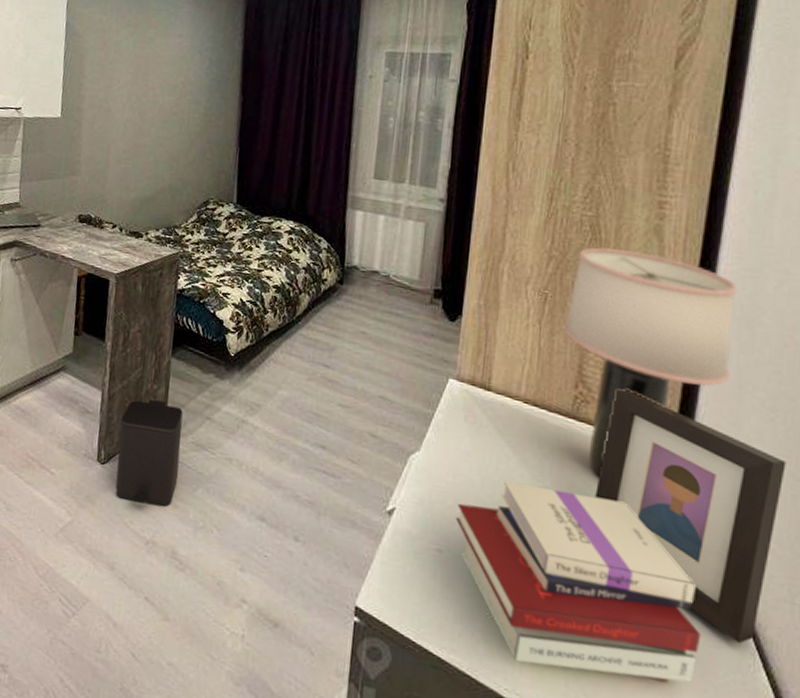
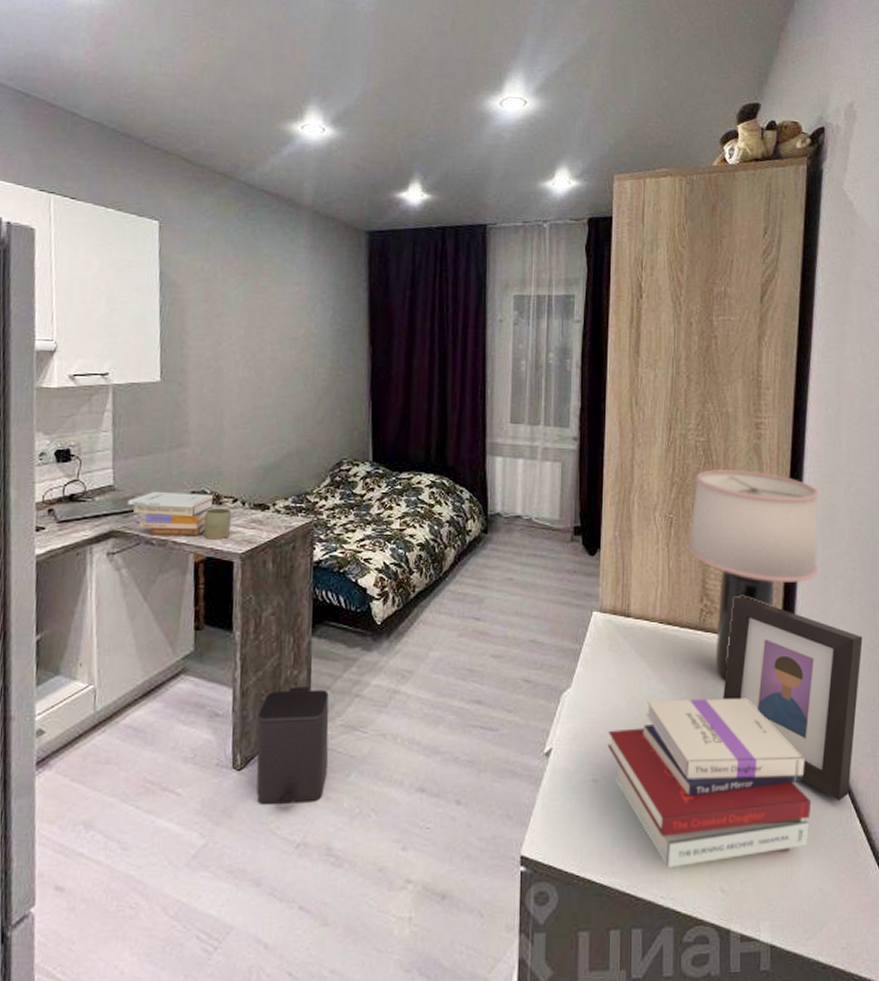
books: none [29,211,97,254] -> present [127,491,214,536]
mug: none [87,230,111,259] -> present [203,507,232,540]

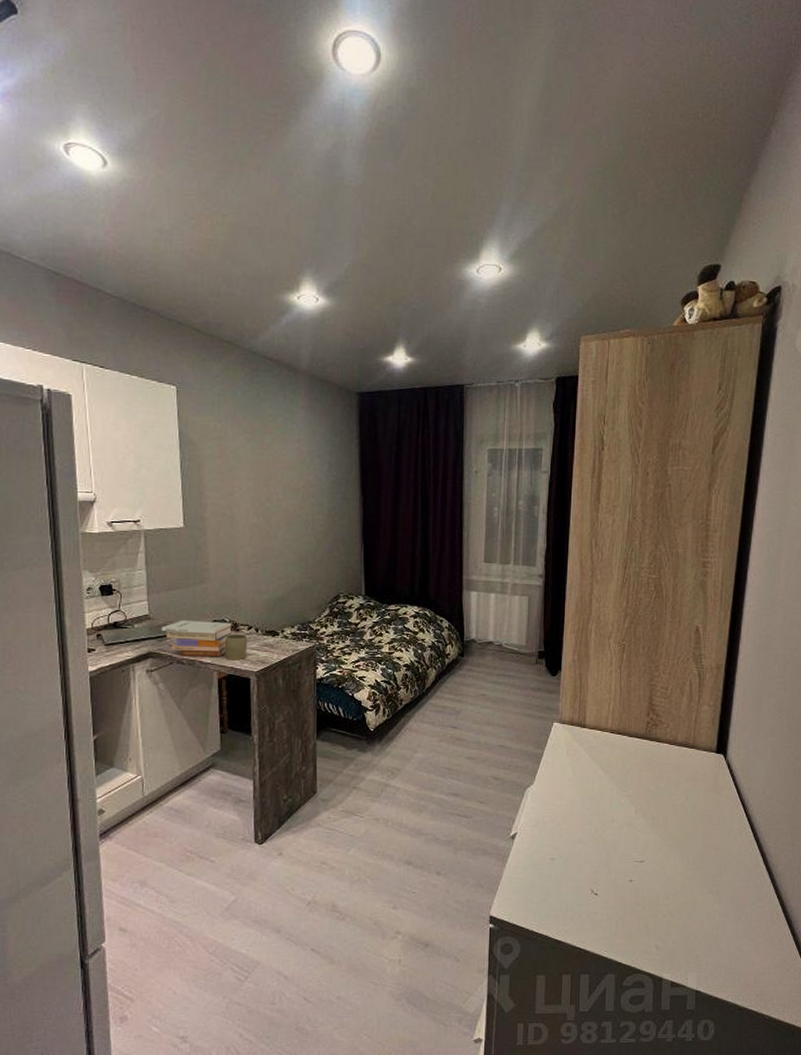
pedal bin: present [256,687,329,809] -> none [273,780,332,874]
books: present [607,698,812,869] -> none [563,795,737,929]
table lamp: present [687,469,820,679] -> none [637,602,758,780]
picture frame: present [723,596,863,800] -> none [664,711,789,880]

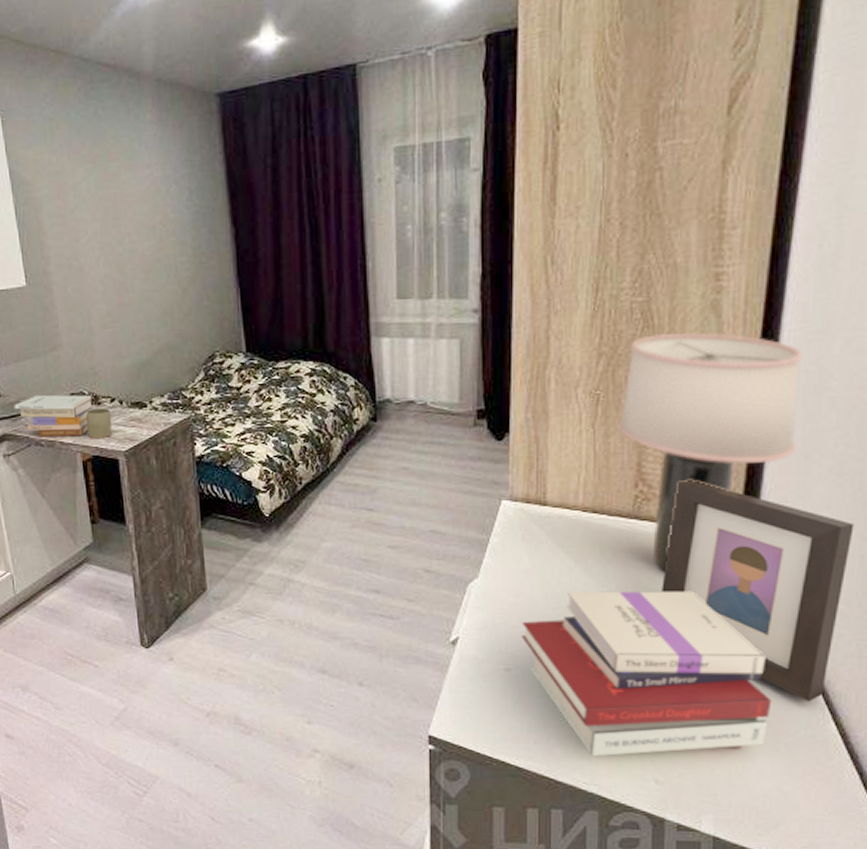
books: none [563,795,737,929] -> present [521,591,772,757]
table lamp: none [637,602,758,780] -> present [618,332,804,571]
picture frame: none [664,711,789,880] -> present [661,480,854,701]

